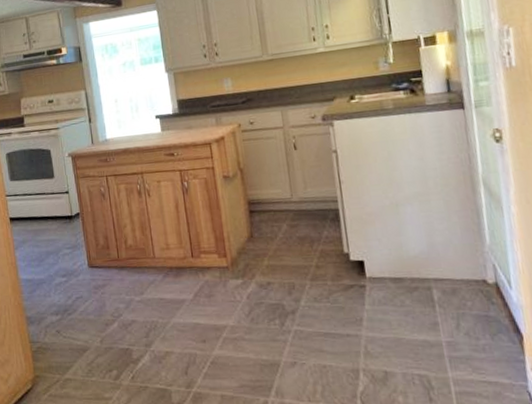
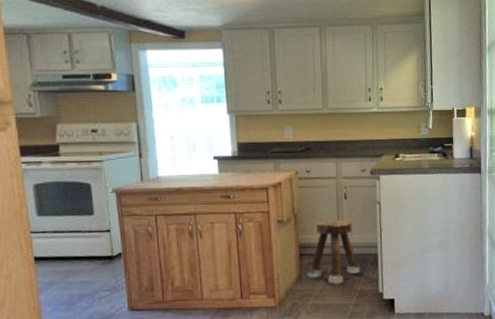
stool: none [257,172,320,244] -> present [305,220,360,285]

